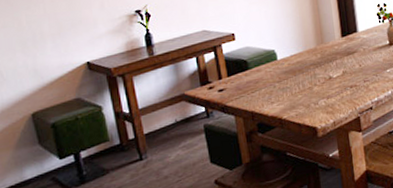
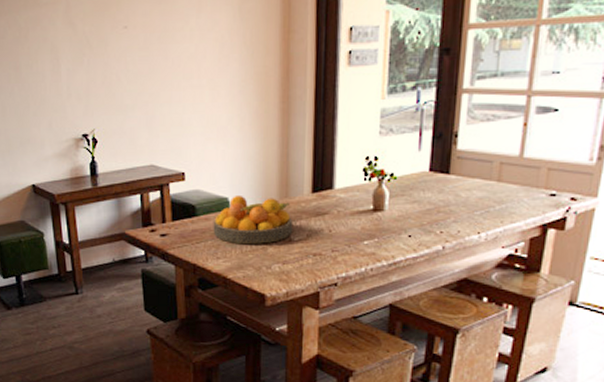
fruit bowl: none [264,45,332,88] -> present [213,194,293,244]

